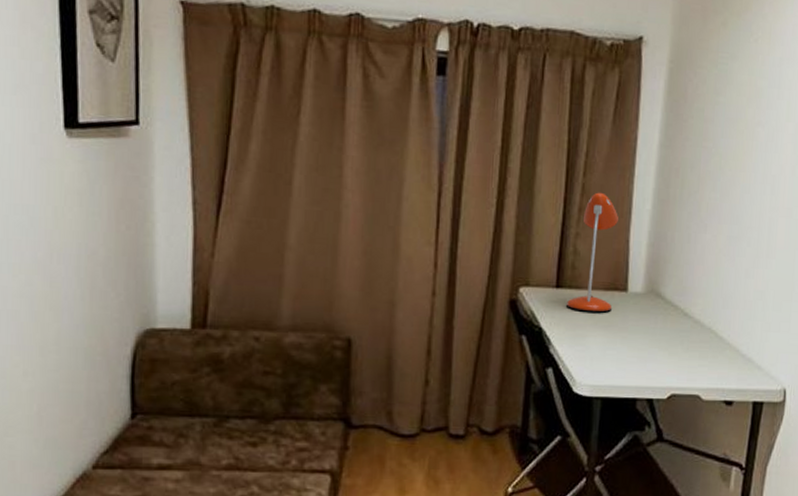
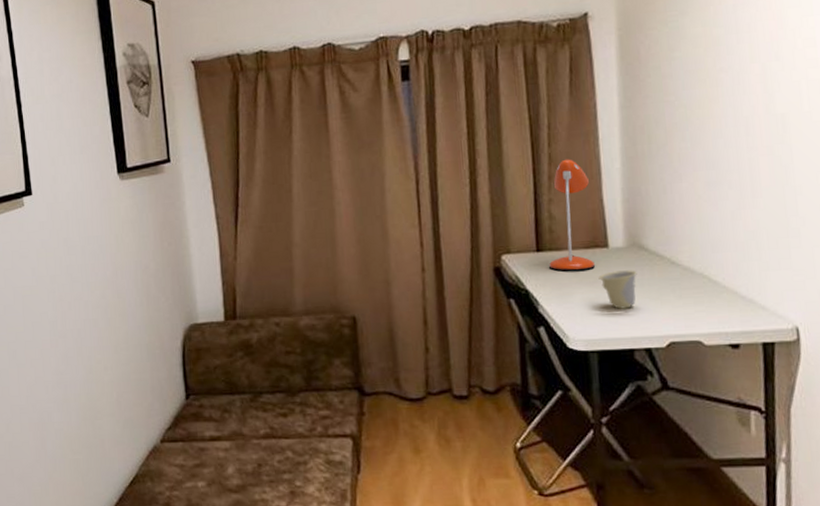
cup: none [613,316,651,357] -> present [598,270,637,309]

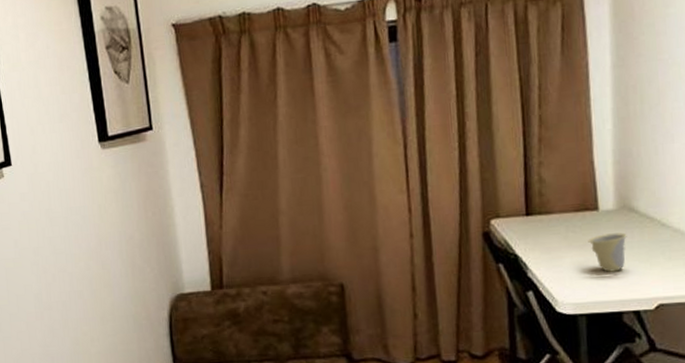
desk lamp: present [549,159,595,271] -> none [539,120,584,235]

